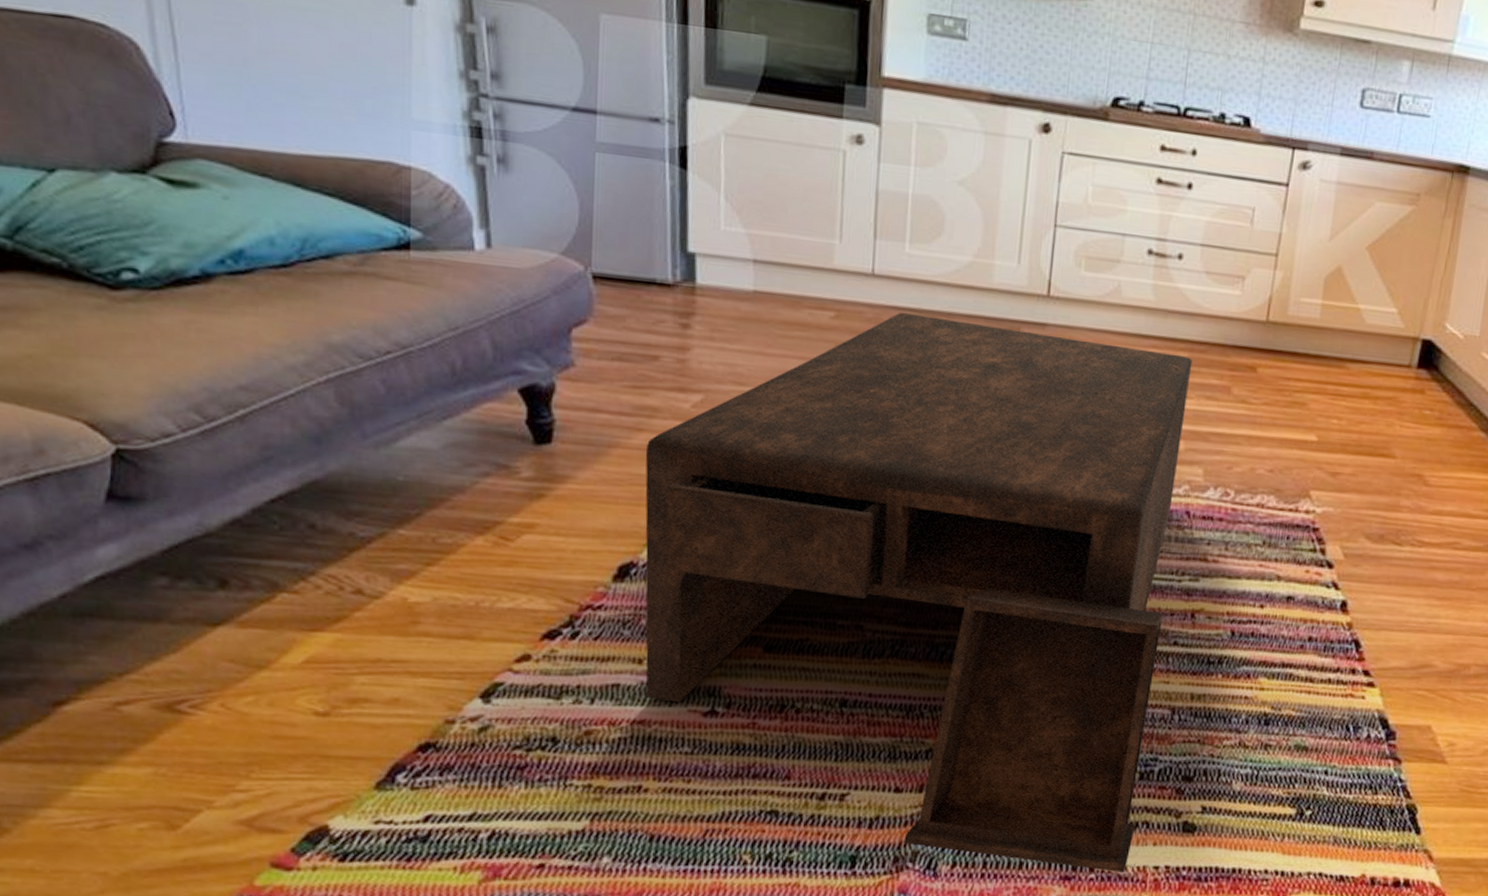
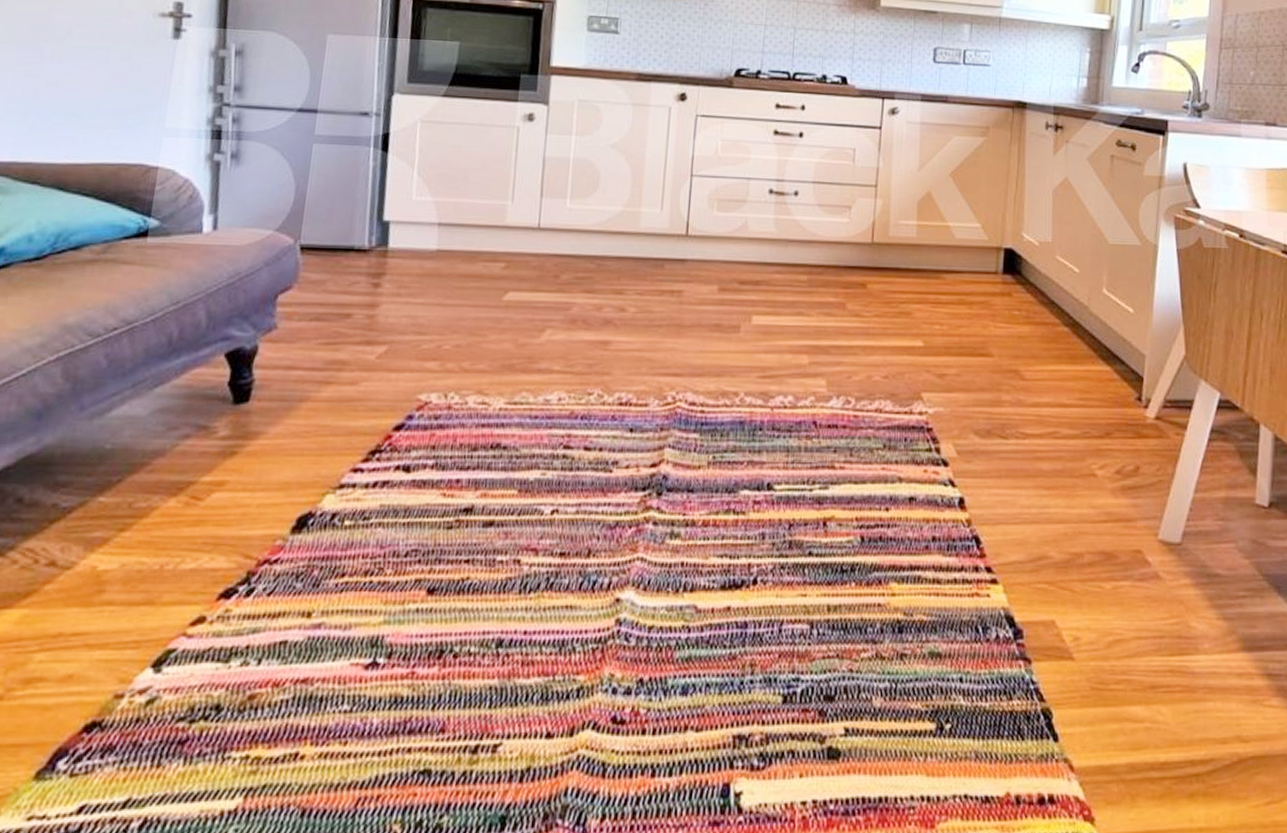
coffee table: present [645,312,1193,874] -> none [311,258,811,813]

